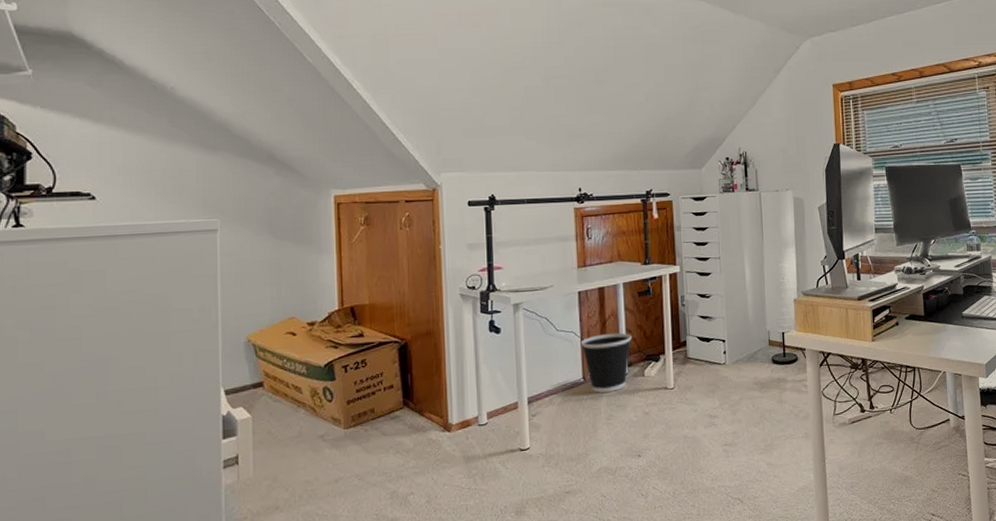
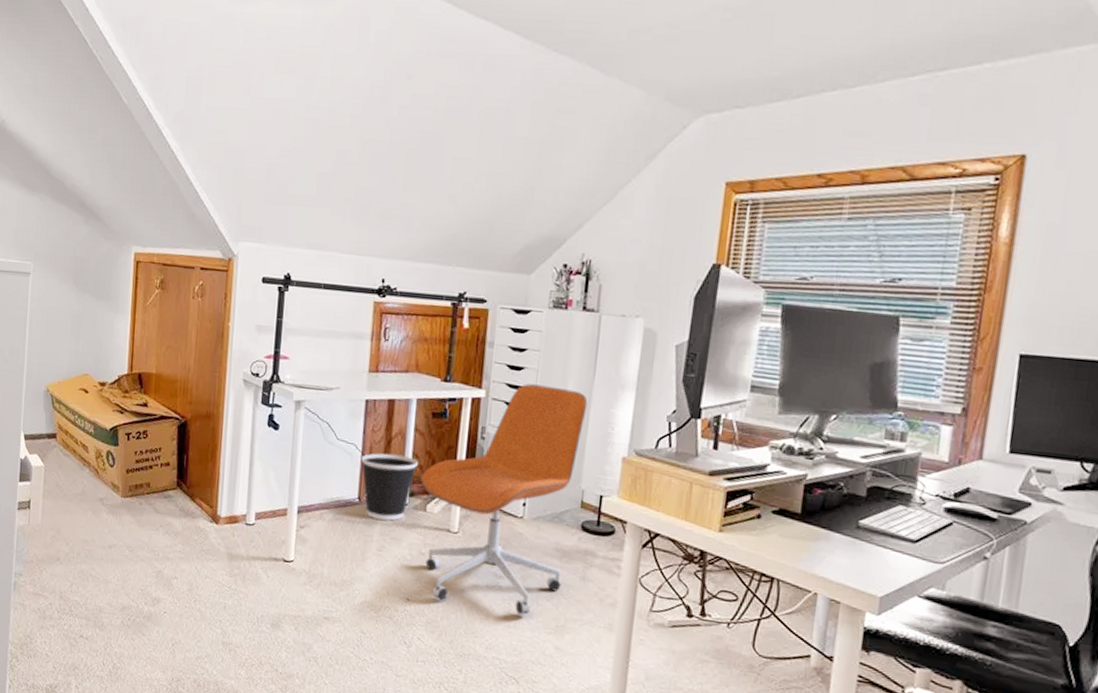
office chair: none [636,253,764,450] -> present [420,383,588,615]

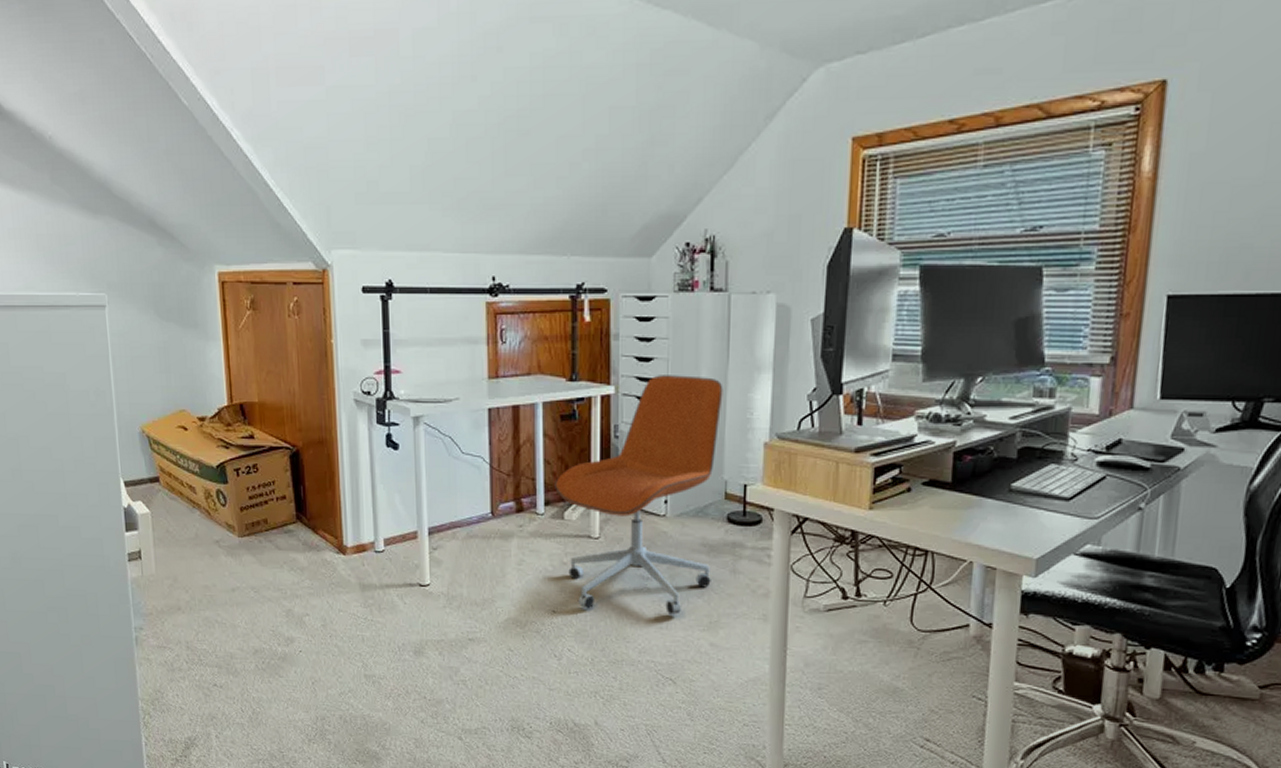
wastebasket: present [361,453,418,521] -> none [489,462,550,533]

